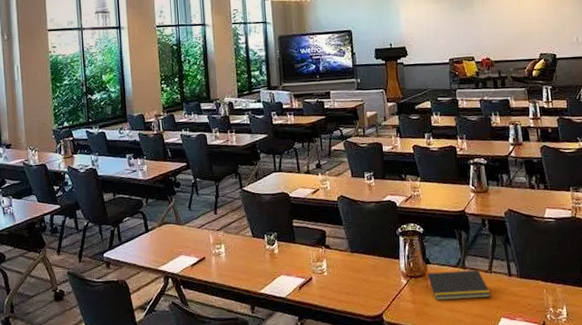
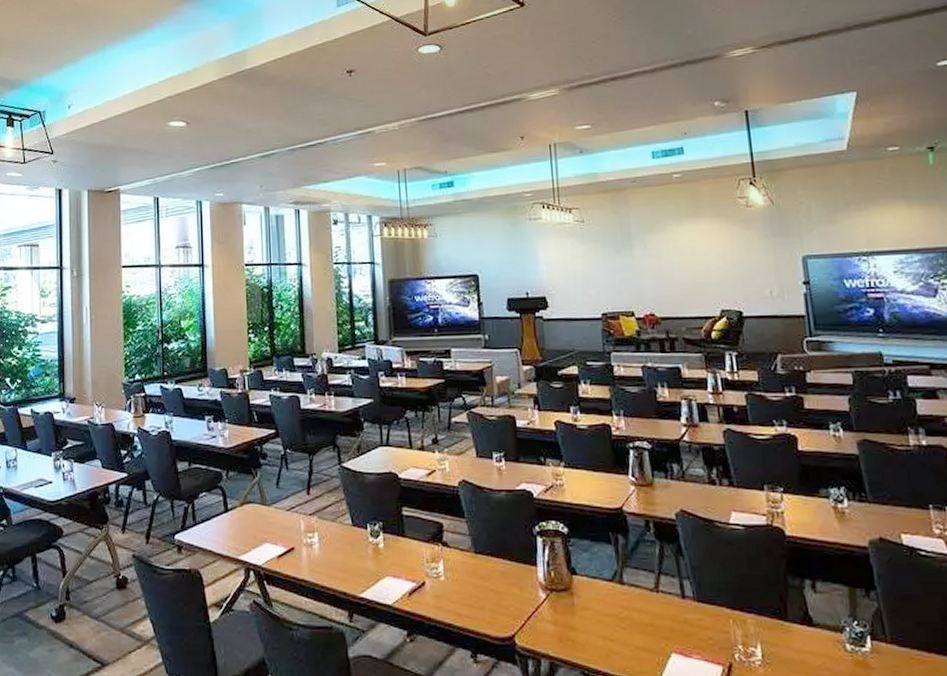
notepad: present [426,269,491,300] -> none [572,586,658,625]

